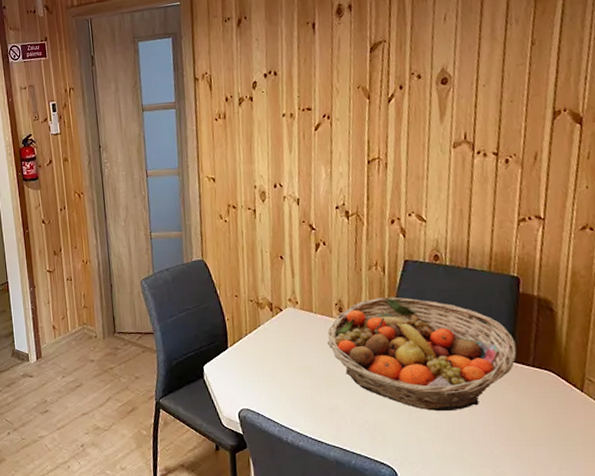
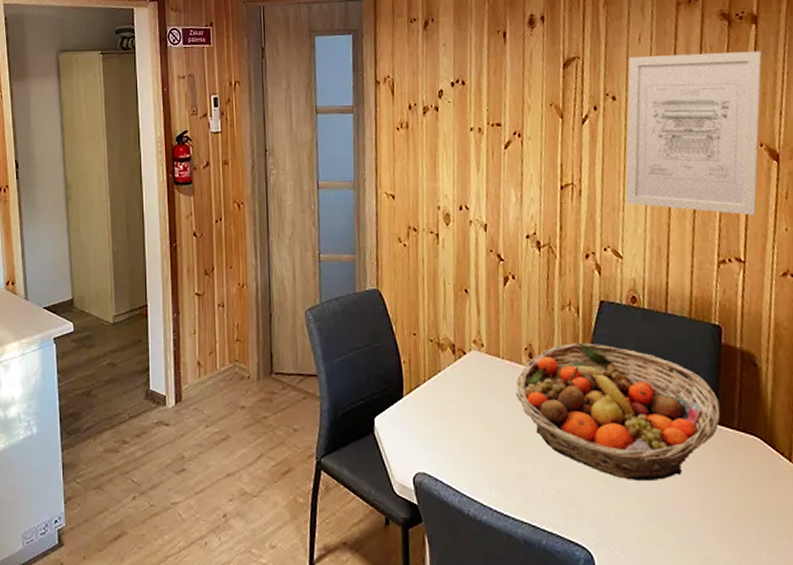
wall art: none [429,19,569,177] -> present [625,50,762,216]

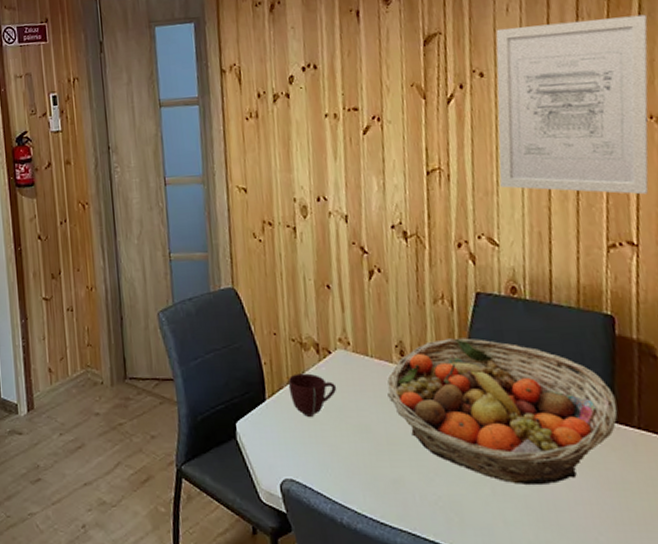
mug: none [424,372,470,413] -> present [287,373,337,417]

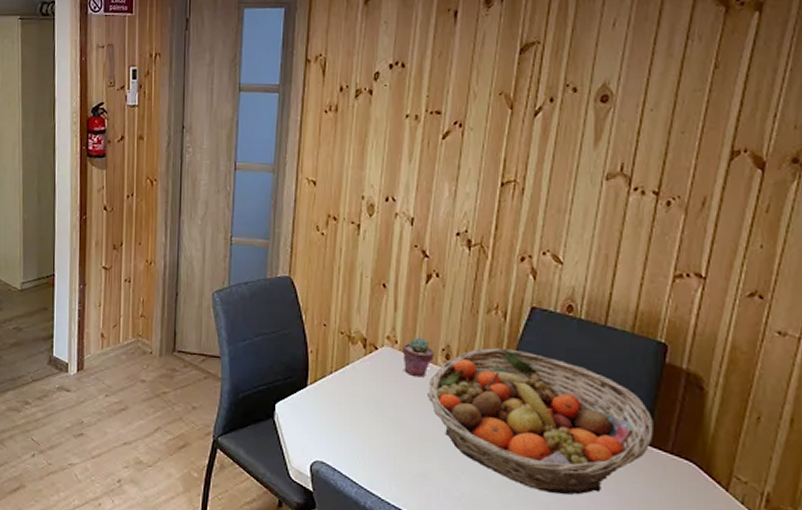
mug: present [287,373,337,417] -> none [331,365,379,406]
potted succulent: none [355,336,389,378] -> present [402,337,434,378]
wall art: present [495,14,649,195] -> none [575,43,763,229]

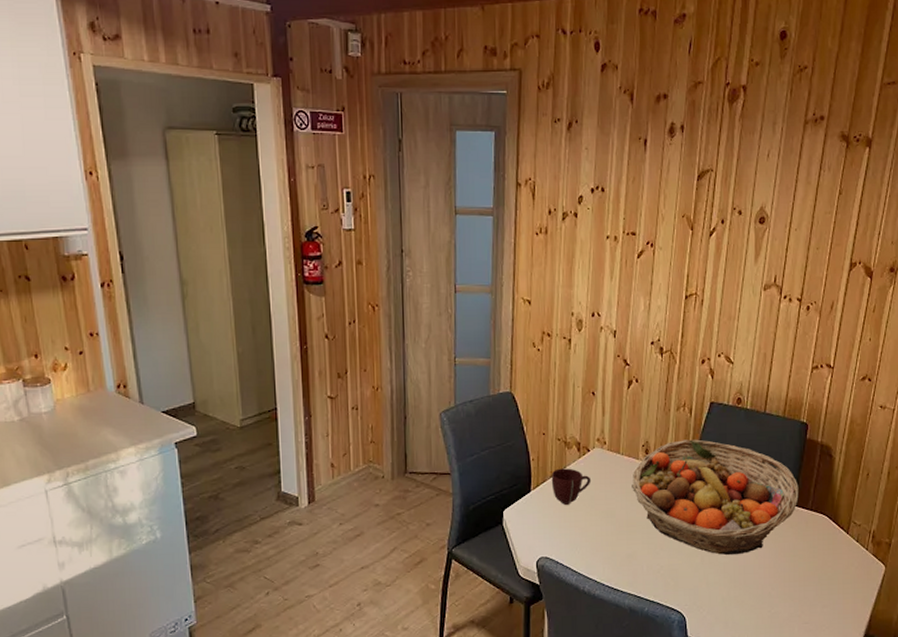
mug: none [331,365,379,406] -> present [551,468,591,505]
potted succulent: present [402,337,434,378] -> none [610,437,636,472]

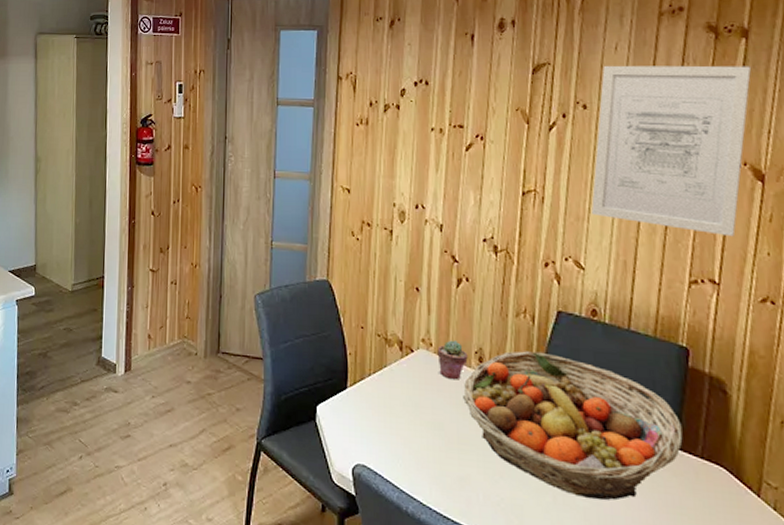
mug: present [551,468,591,505] -> none [370,367,416,409]
potted succulent: none [610,437,636,472] -> present [437,340,468,380]
wall art: none [741,172,872,327] -> present [591,65,752,237]

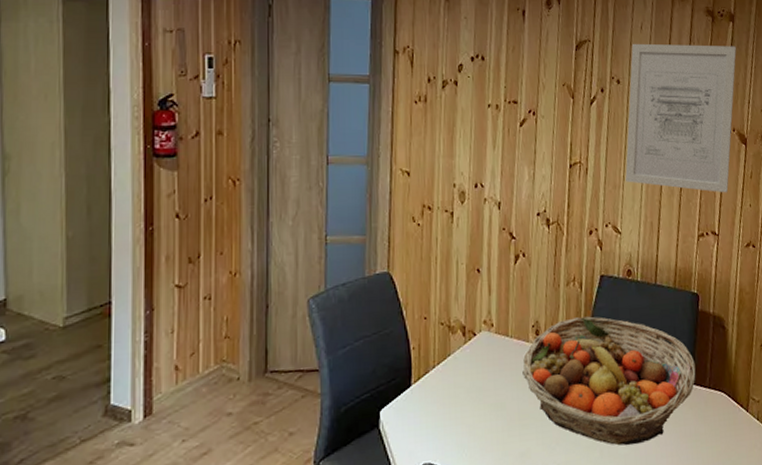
potted succulent: present [437,340,468,380] -> none [498,317,526,358]

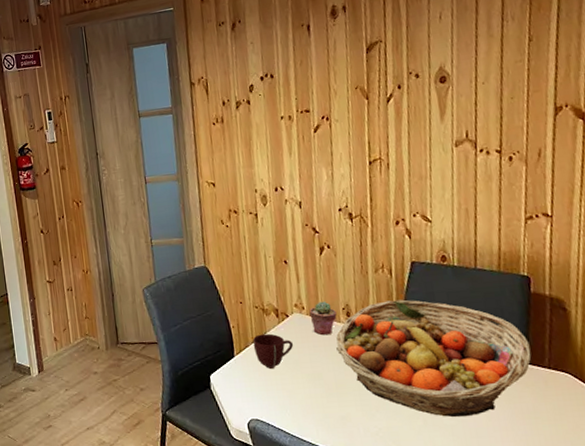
mug: none [434,356,479,399] -> present [252,333,294,369]
potted succulent: none [498,317,526,358] -> present [309,301,337,336]
wall art: present [625,43,737,193] -> none [430,15,566,173]

